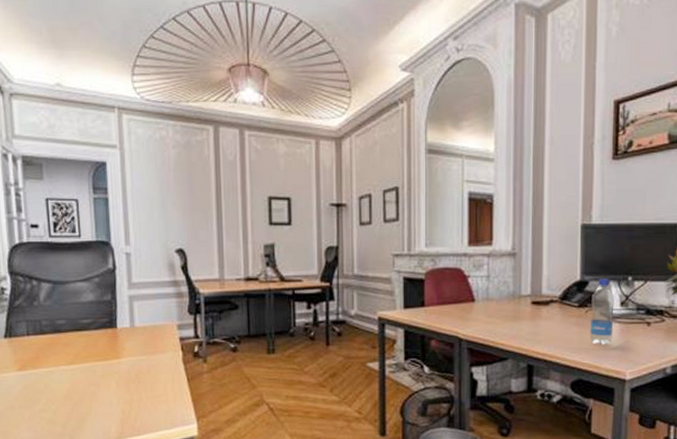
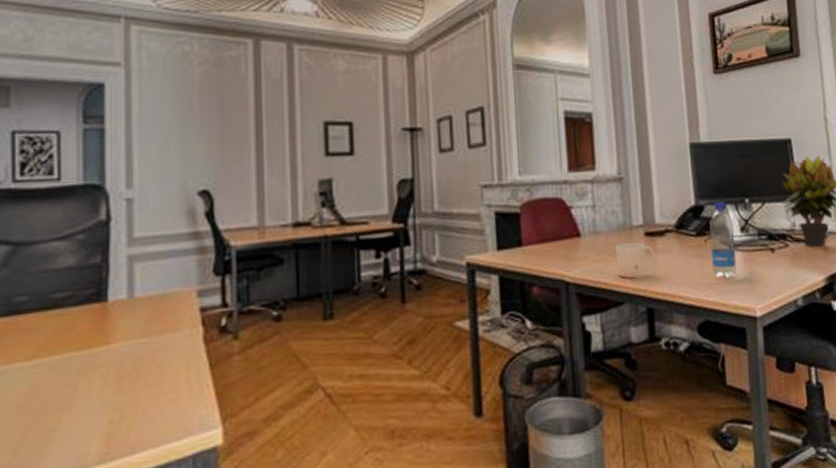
mug: none [504,310,539,339] -> present [615,242,655,278]

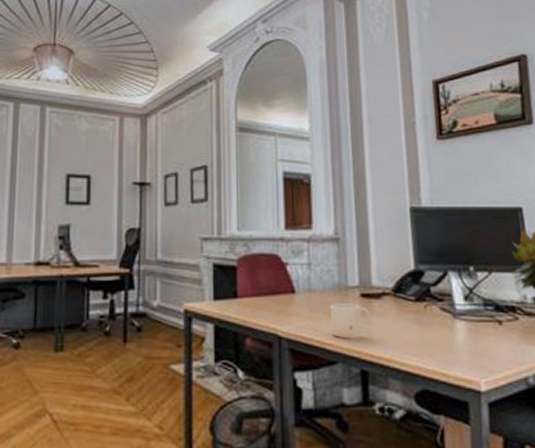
bottle: present [709,202,737,278] -> none [429,268,459,347]

